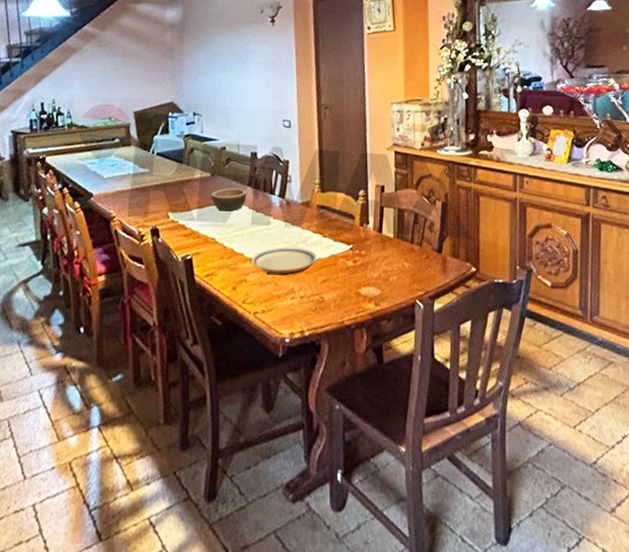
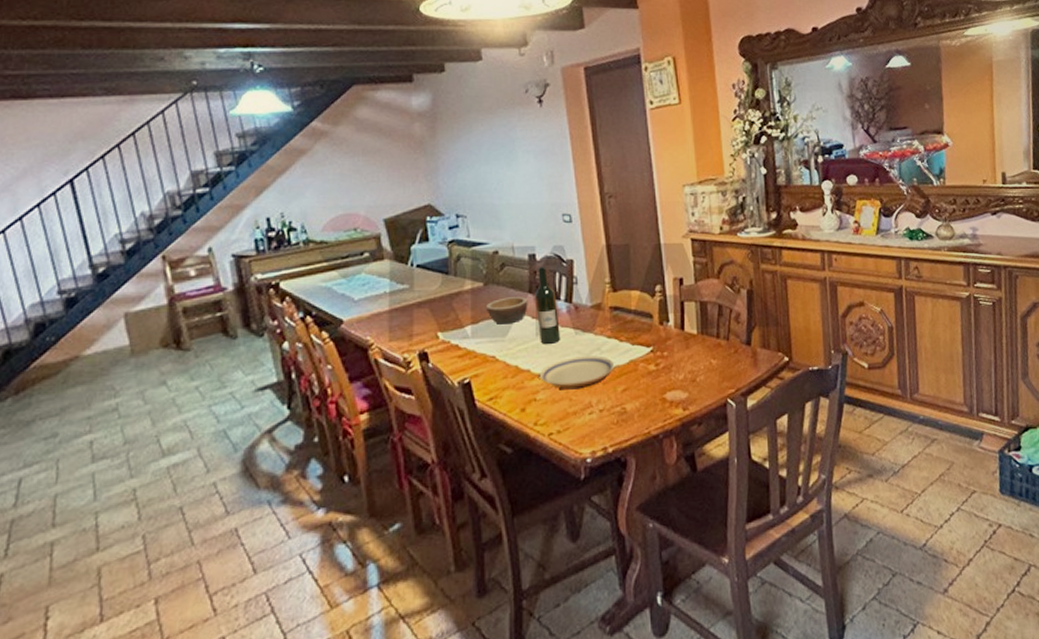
wine bottle: none [253,164,273,233] -> present [535,267,561,344]

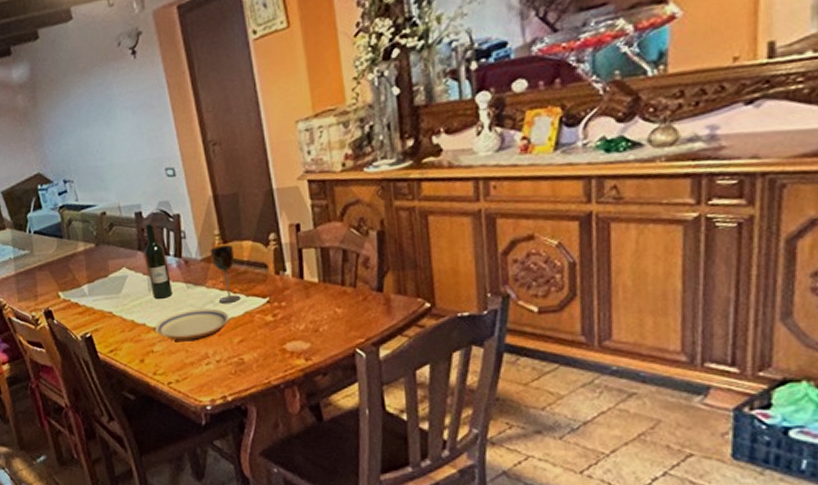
bowl: present [485,297,528,324] -> none [98,254,139,282]
wine glass: none [600,294,627,351] -> present [210,245,241,303]

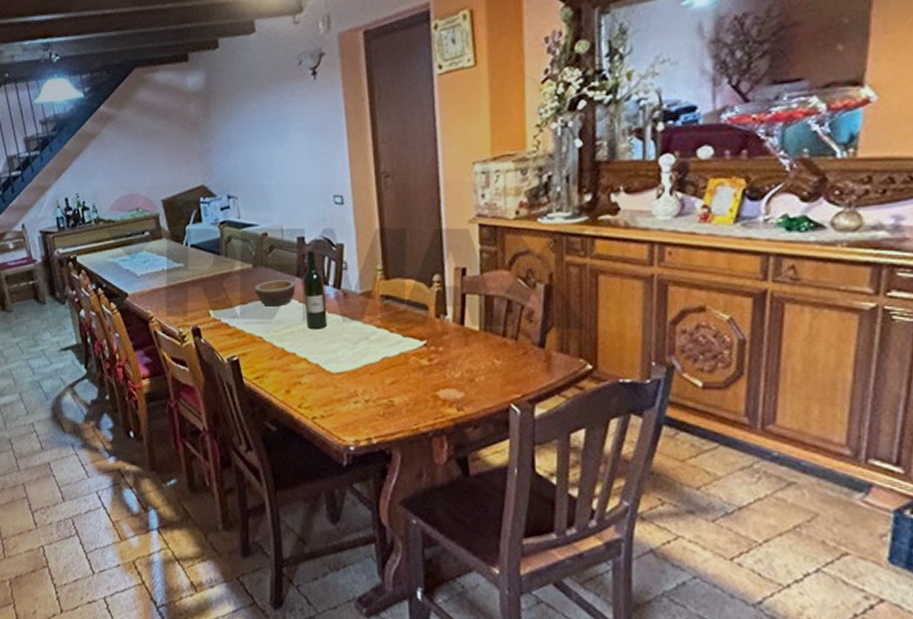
bowl: none [98,254,139,282] -> present [254,280,296,307]
plate: present [154,308,228,341] -> none [304,344,382,376]
wine glass: present [210,245,241,303] -> none [370,282,398,342]

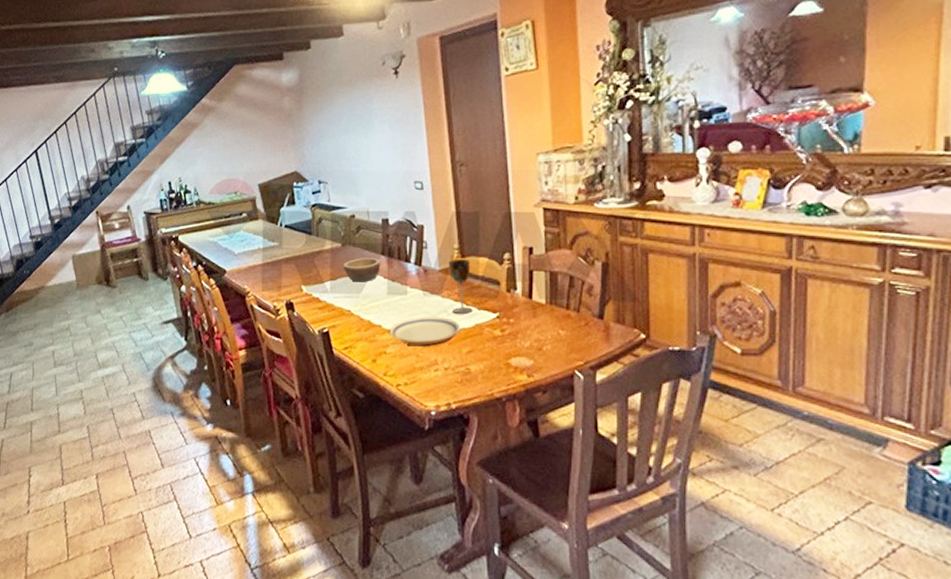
wine bottle: present [303,251,328,329] -> none [387,231,410,303]
plate: none [304,344,382,376] -> present [389,316,459,346]
wine glass: none [370,282,398,342] -> present [448,259,473,314]

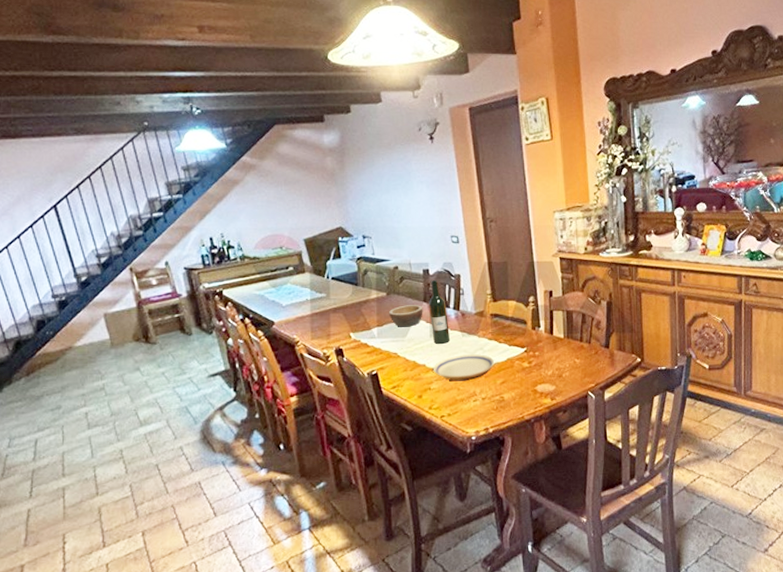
wine bottle: none [387,231,410,303] -> present [429,280,451,344]
wine glass: present [448,259,473,314] -> none [482,303,505,350]

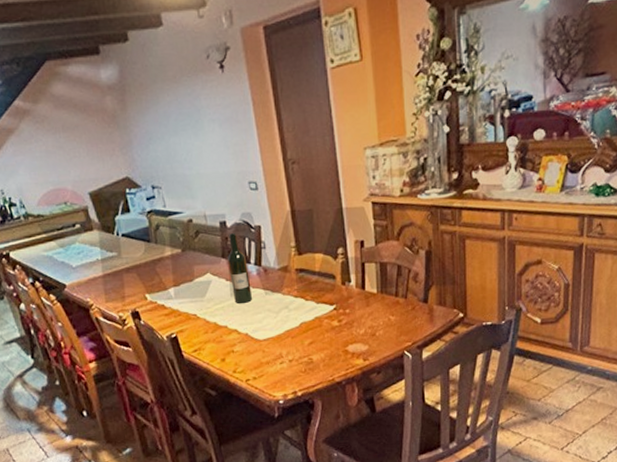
bowl: present [388,305,423,327] -> none [184,261,222,287]
plate: present [433,354,494,380] -> none [235,313,301,342]

